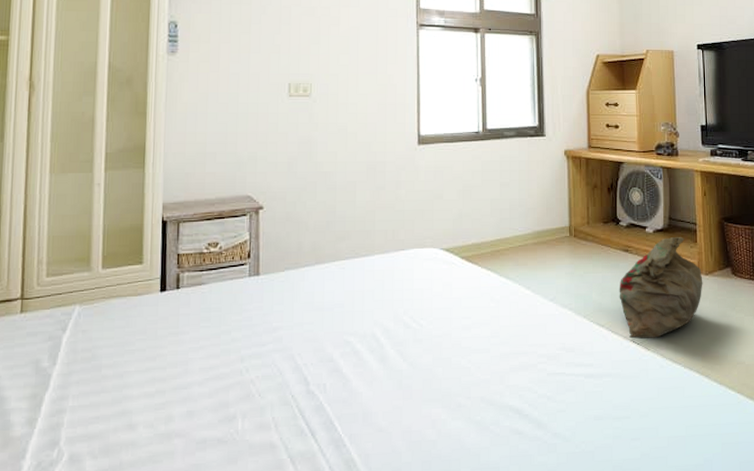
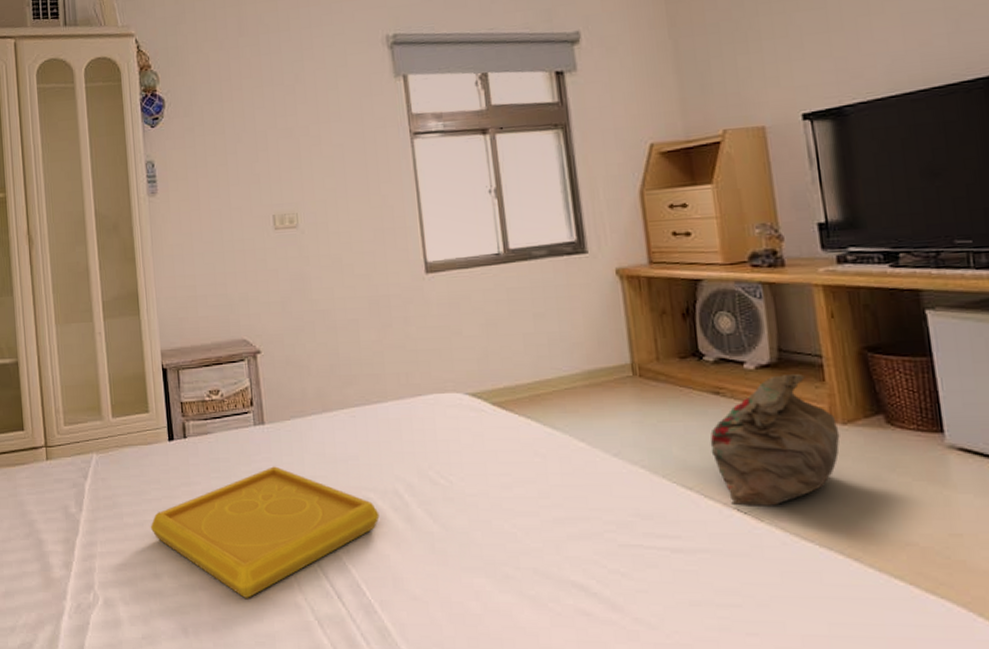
serving tray: none [130,315,357,442] -> present [150,466,380,598]

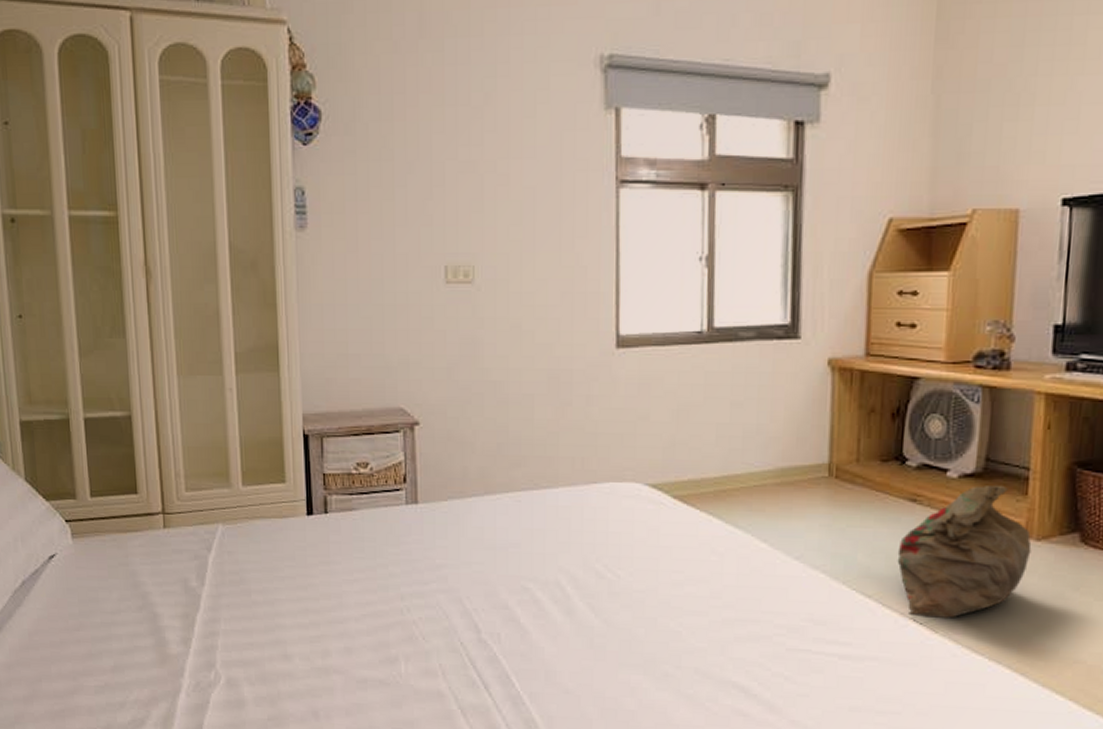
serving tray: present [150,466,380,598] -> none [281,549,537,684]

